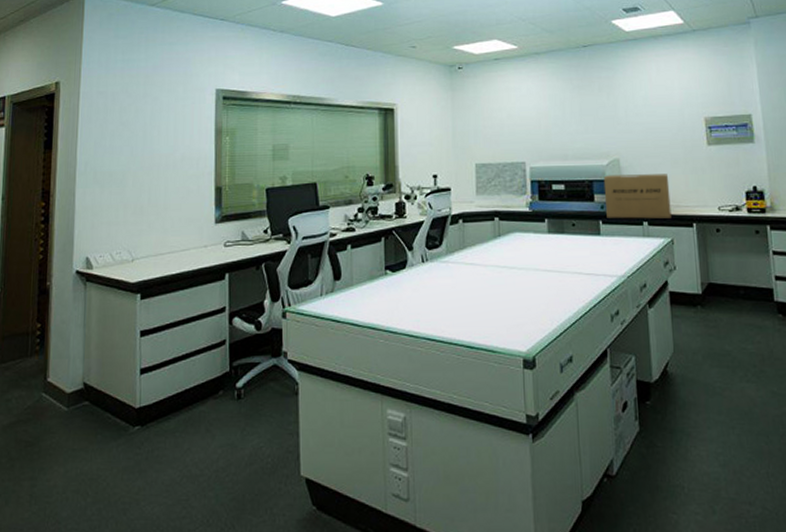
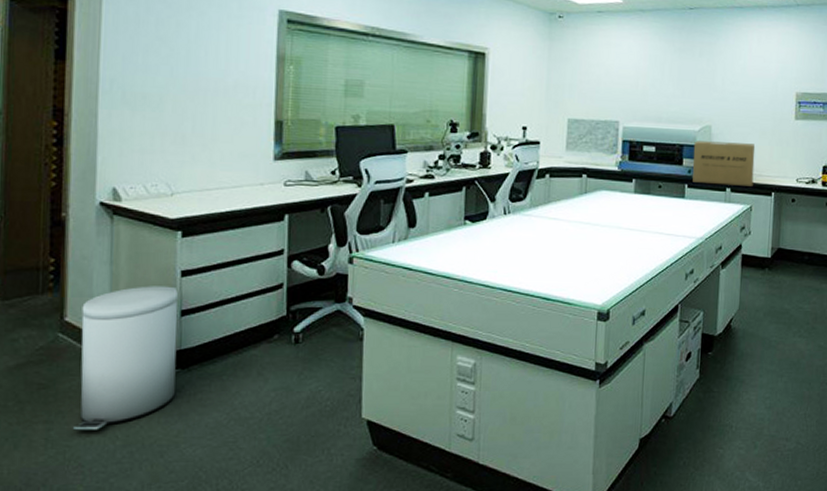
pedal bin: none [53,346,138,487] -> present [73,286,178,431]

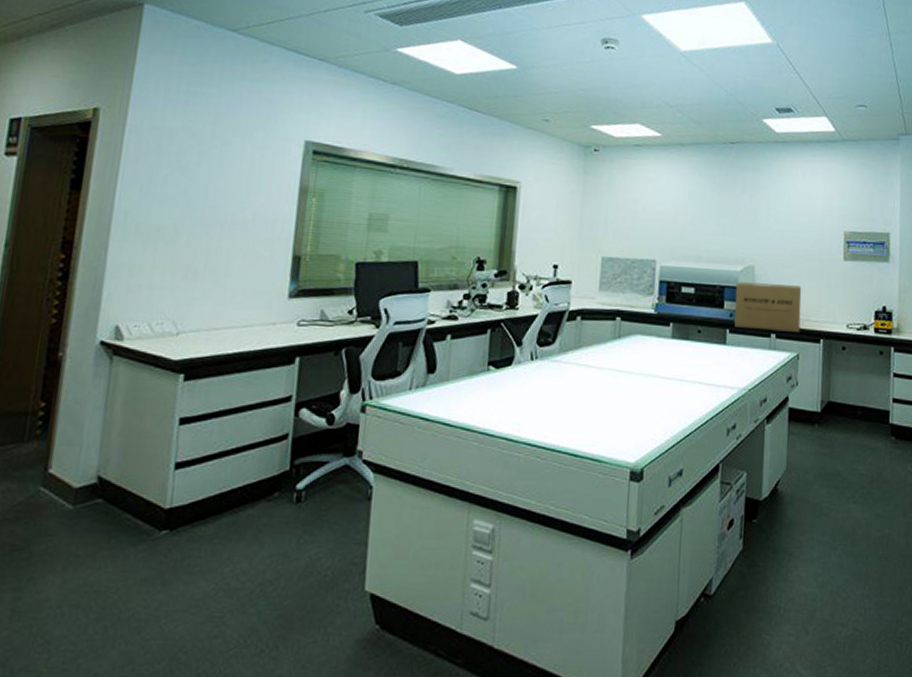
pedal bin: present [73,286,178,431] -> none [44,434,174,601]

